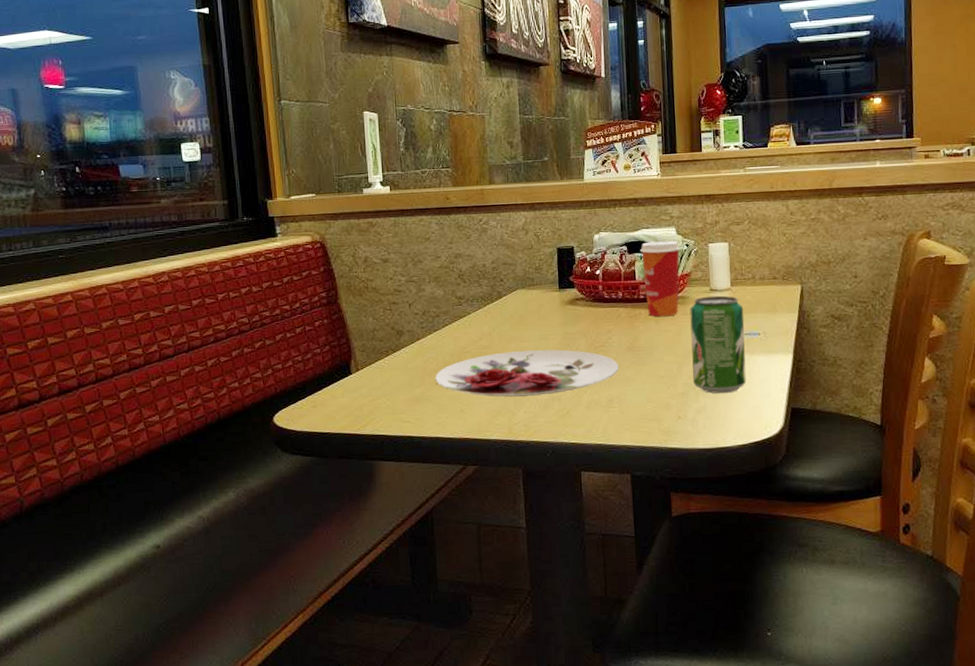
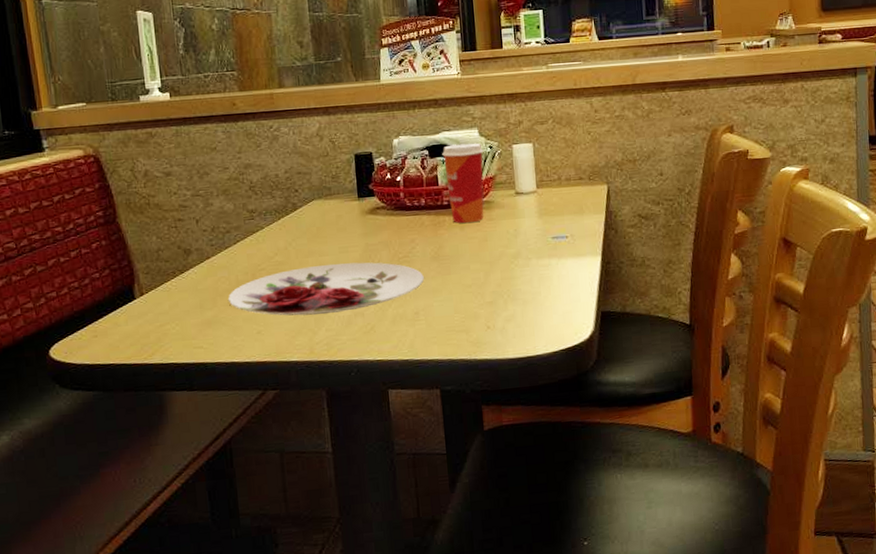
beverage can: present [690,295,746,393] -> none [495,198,555,301]

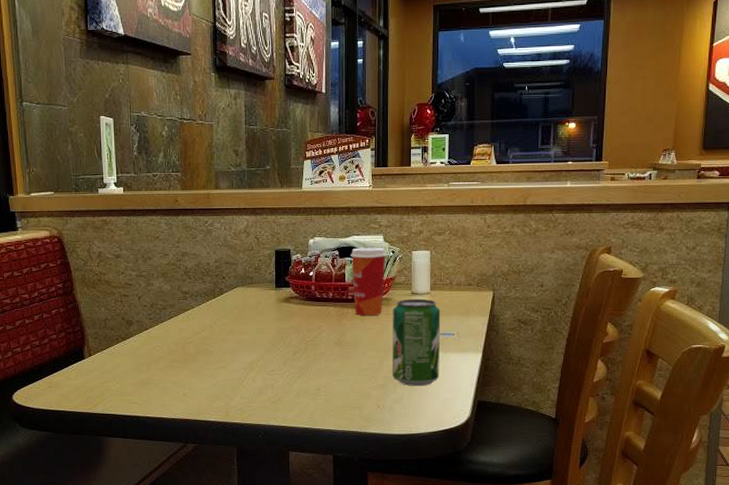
plate: present [227,262,424,316] -> none [160,342,326,384]
beverage can: none [495,198,555,301] -> present [393,298,441,386]

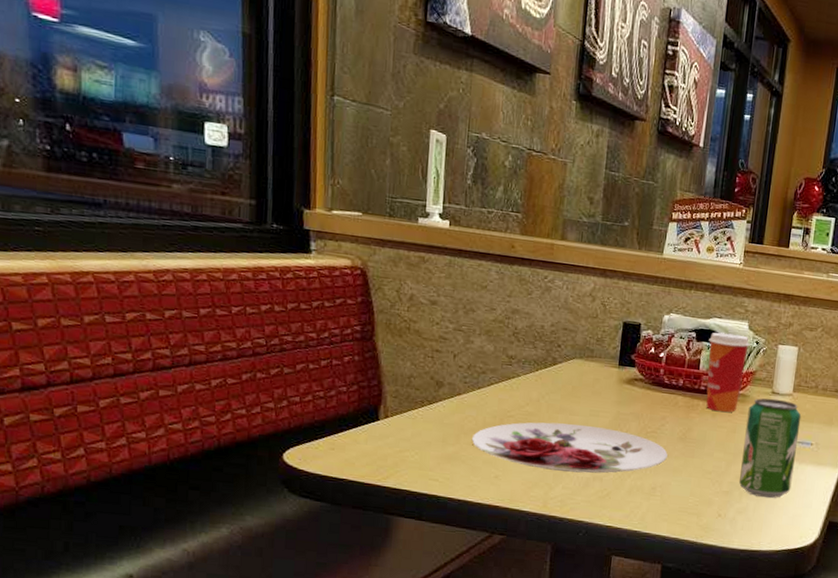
plate: none [160,342,326,384] -> present [471,422,668,473]

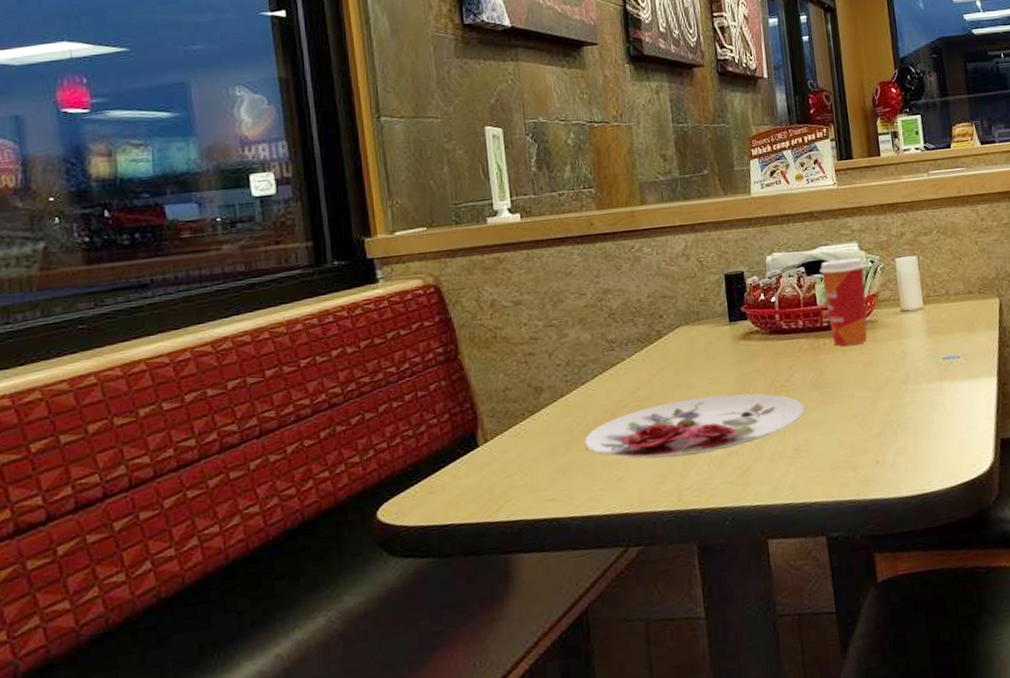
beverage can: present [739,398,802,498] -> none [880,316,949,431]

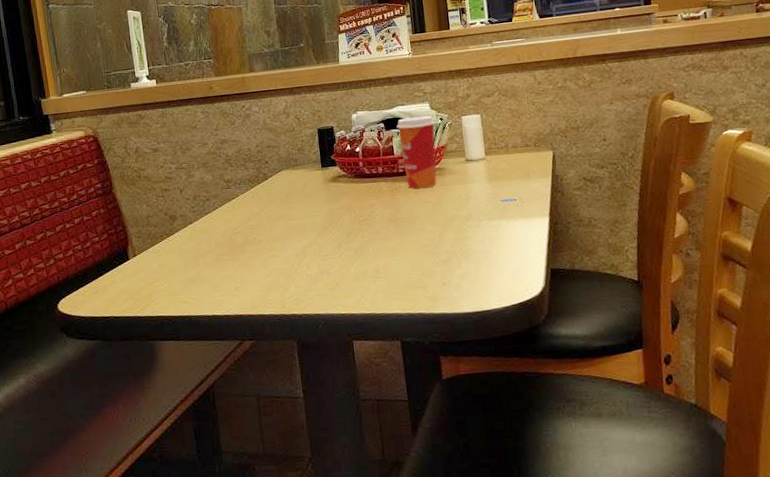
plate: present [584,393,805,459] -> none [208,225,383,274]

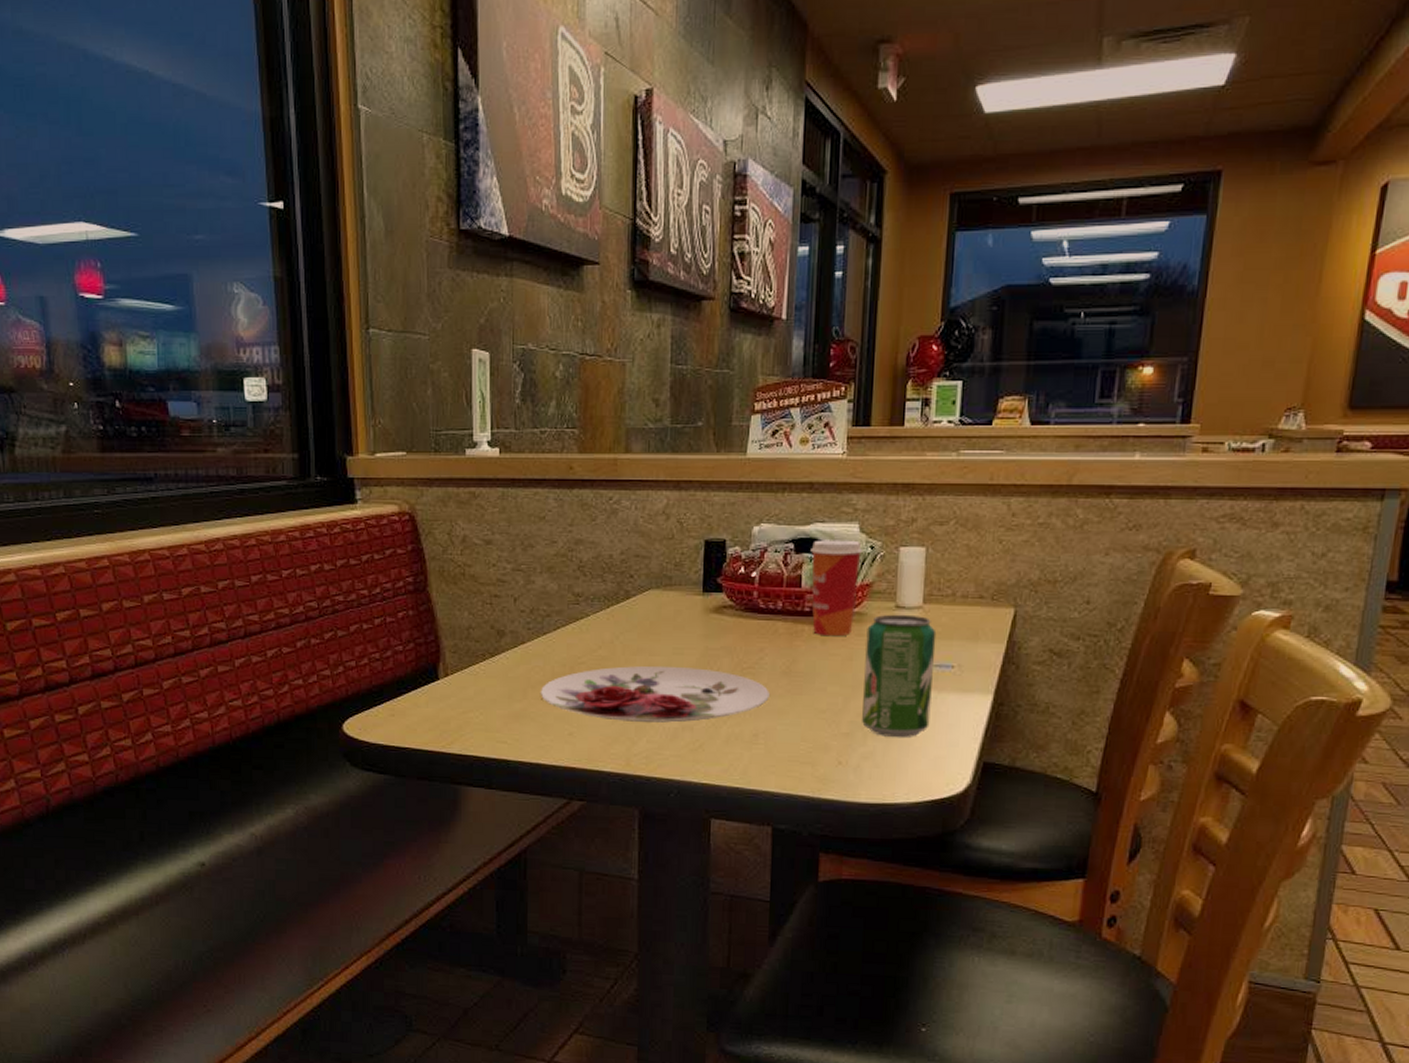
plate: none [208,225,383,274] -> present [540,665,769,723]
beverage can: none [447,165,506,259] -> present [862,614,937,737]

